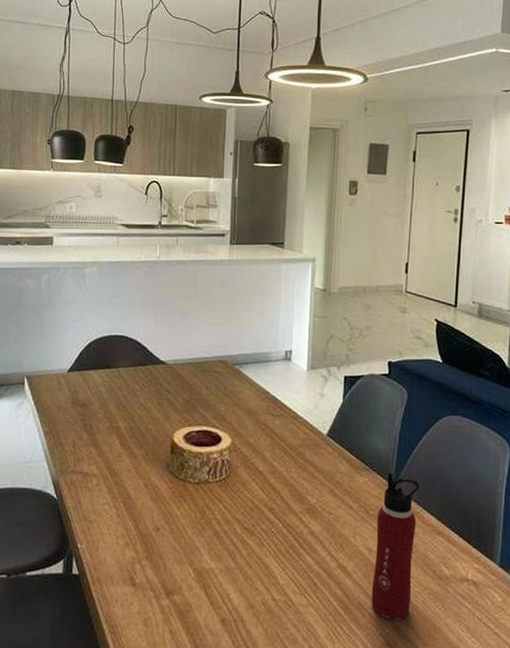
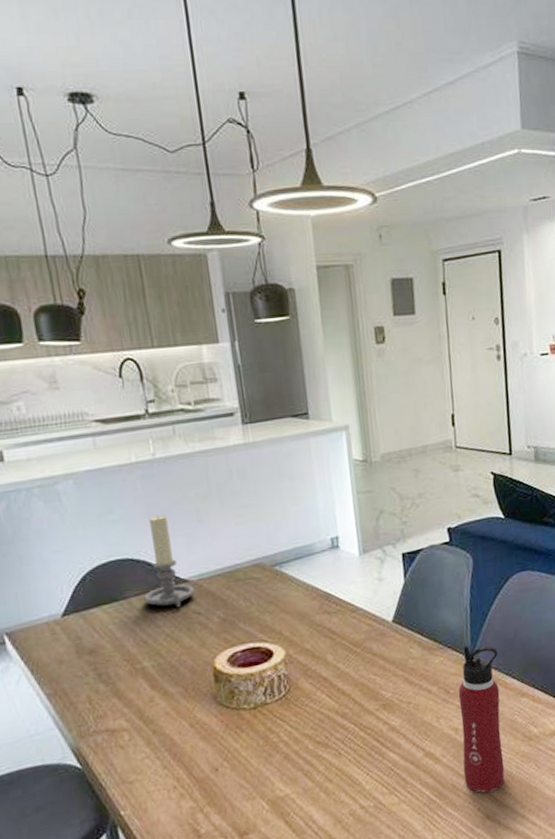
candle holder: none [130,305,170,384] -> present [144,514,195,608]

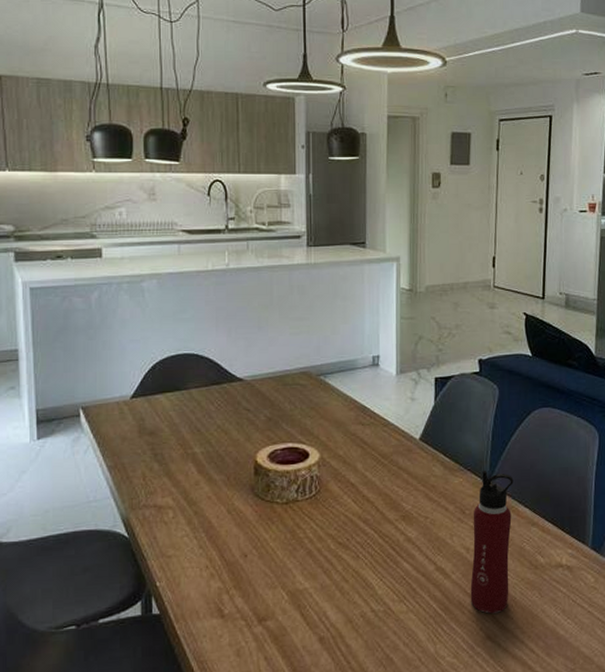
candle holder: present [144,514,195,608] -> none [203,318,248,403]

